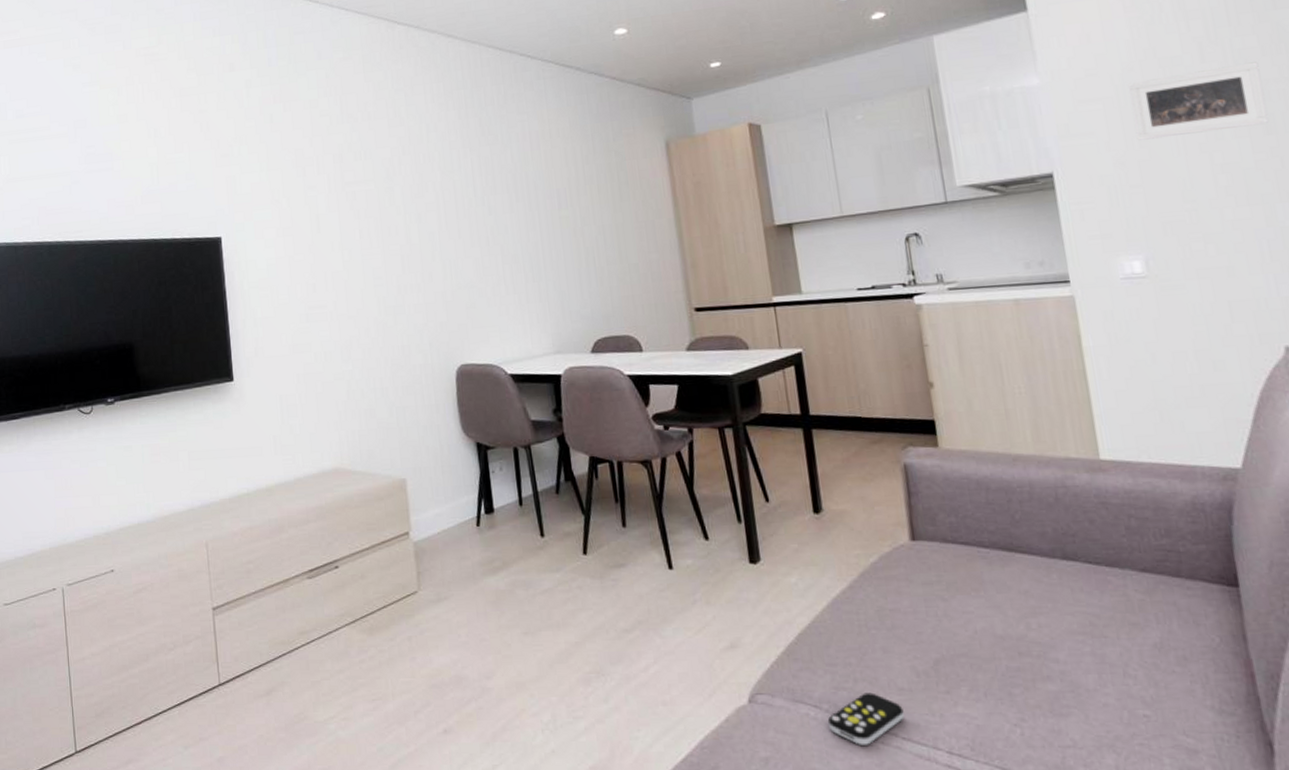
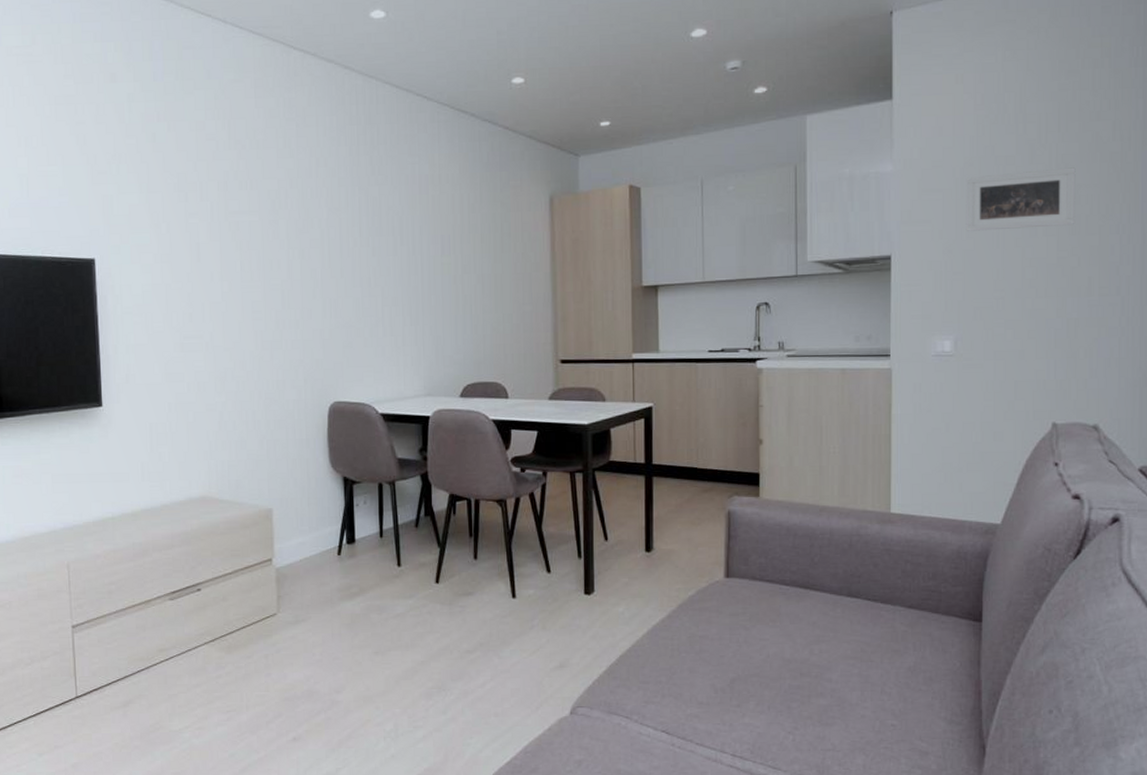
remote control: present [827,692,905,745] -> none [635,706,700,750]

